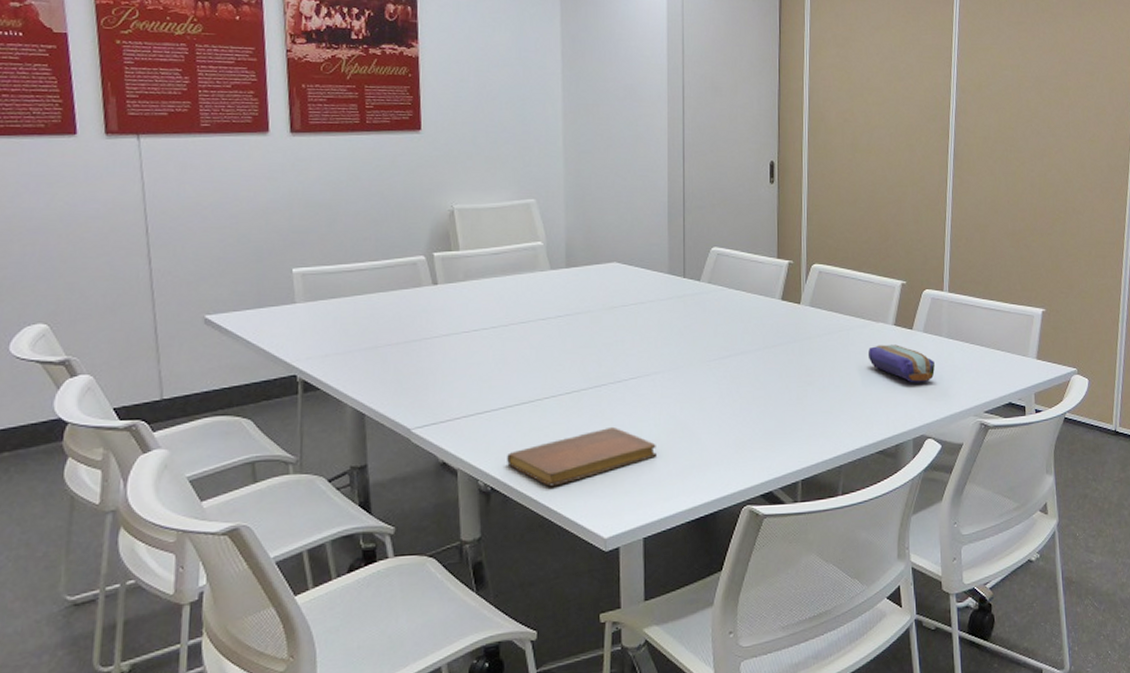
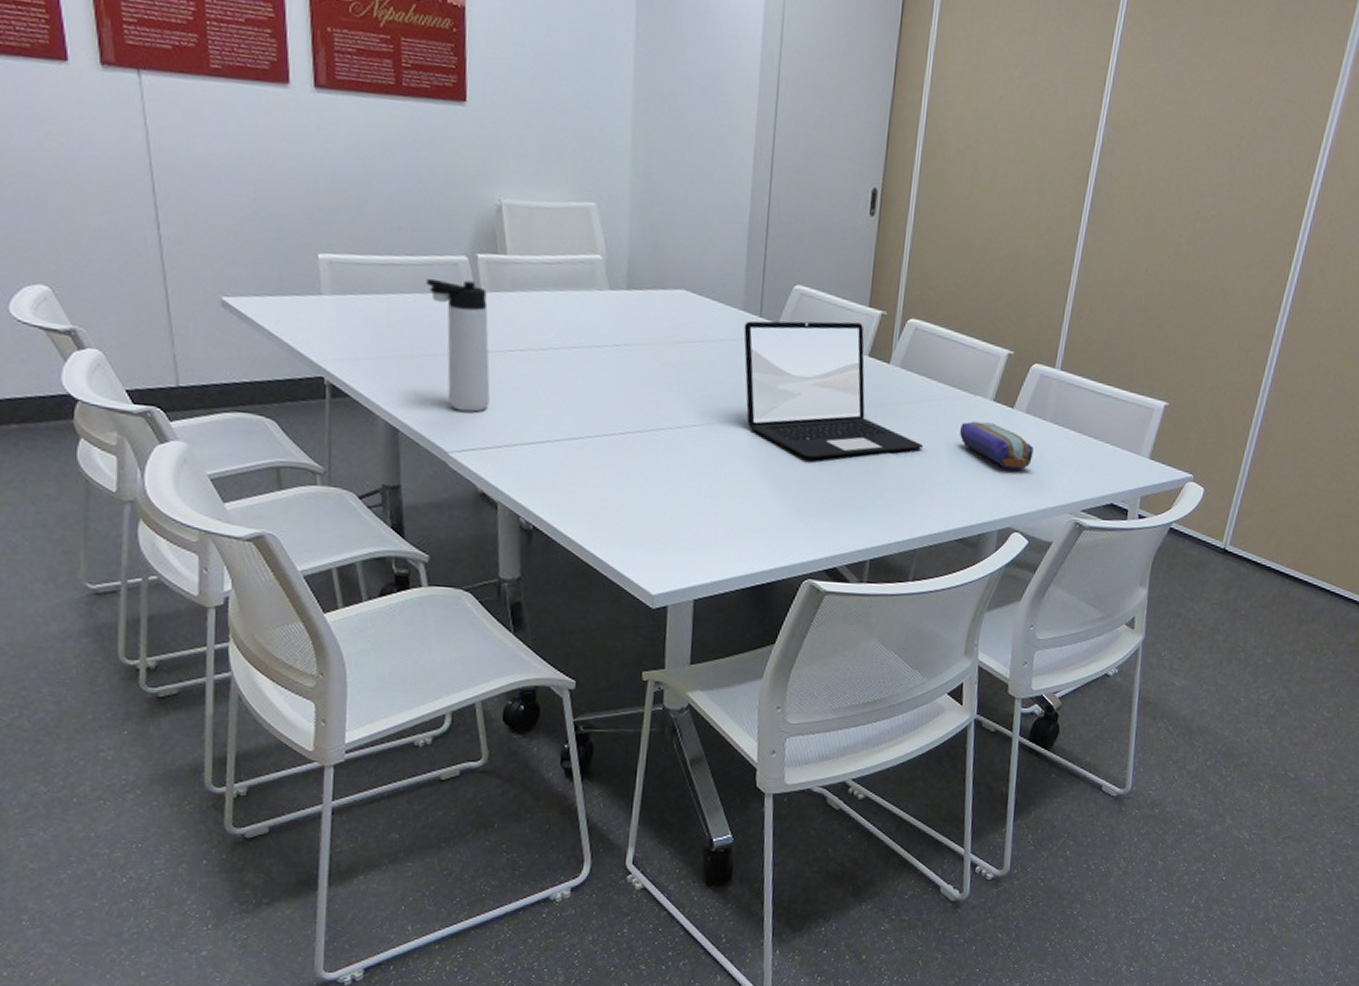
thermos bottle: none [389,276,448,390] -> present [426,278,491,413]
notebook: present [507,426,658,487] -> none [551,476,716,534]
laptop: none [671,273,838,395] -> present [743,320,924,459]

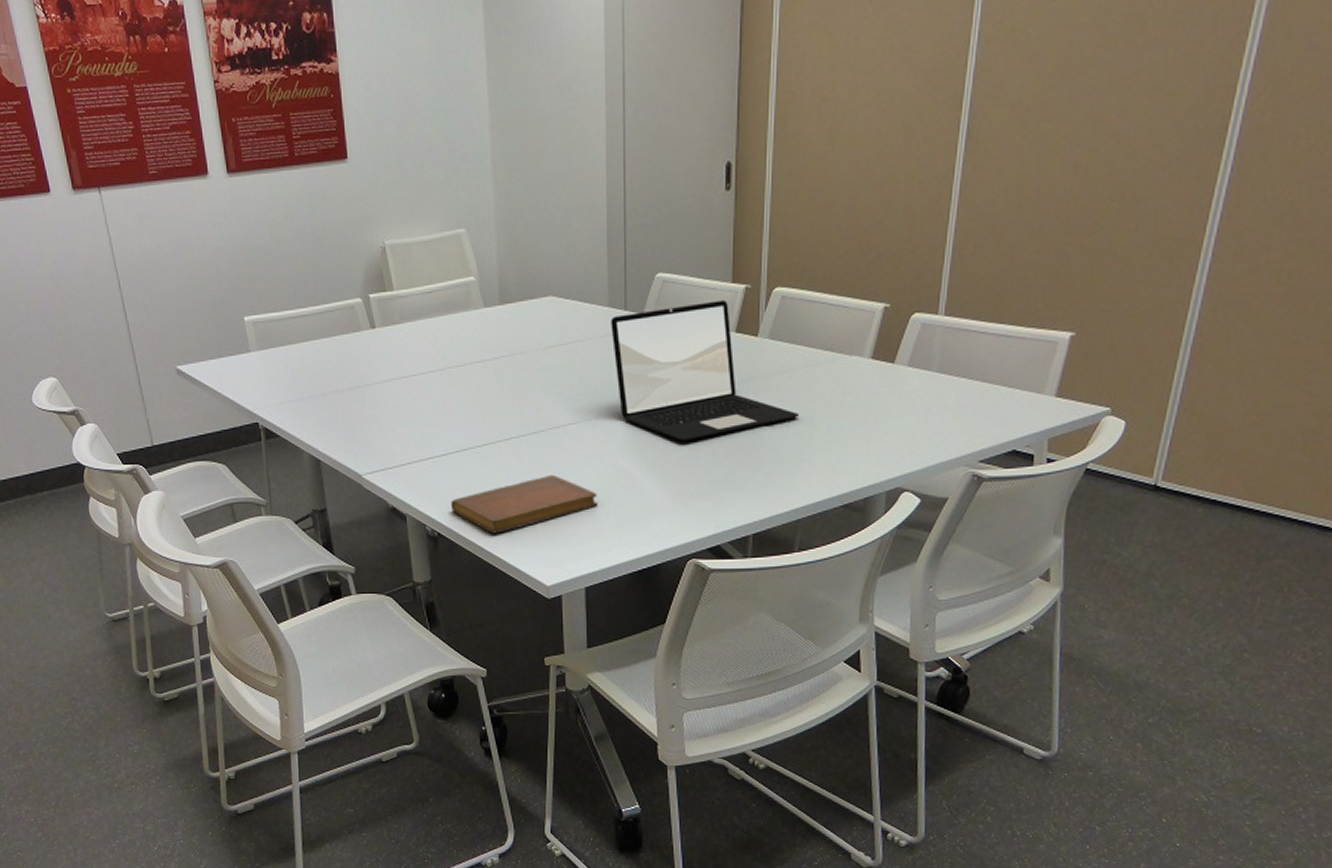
thermos bottle: present [426,278,491,413] -> none [330,319,392,437]
notebook: none [551,476,716,534] -> present [451,474,599,534]
pencil case: present [960,421,1033,470] -> none [838,381,919,427]

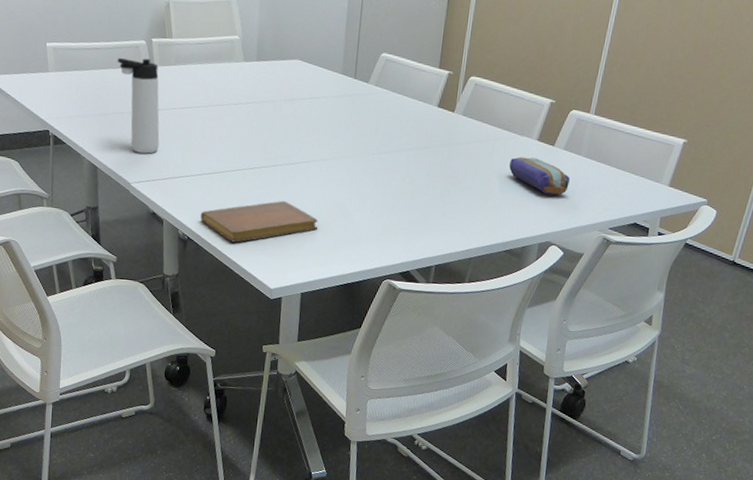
thermos bottle: none [330,319,392,437] -> present [117,57,160,154]
laptop: present [611,300,800,441] -> none [342,80,480,187]
pencil case: none [838,381,919,427] -> present [509,156,570,196]

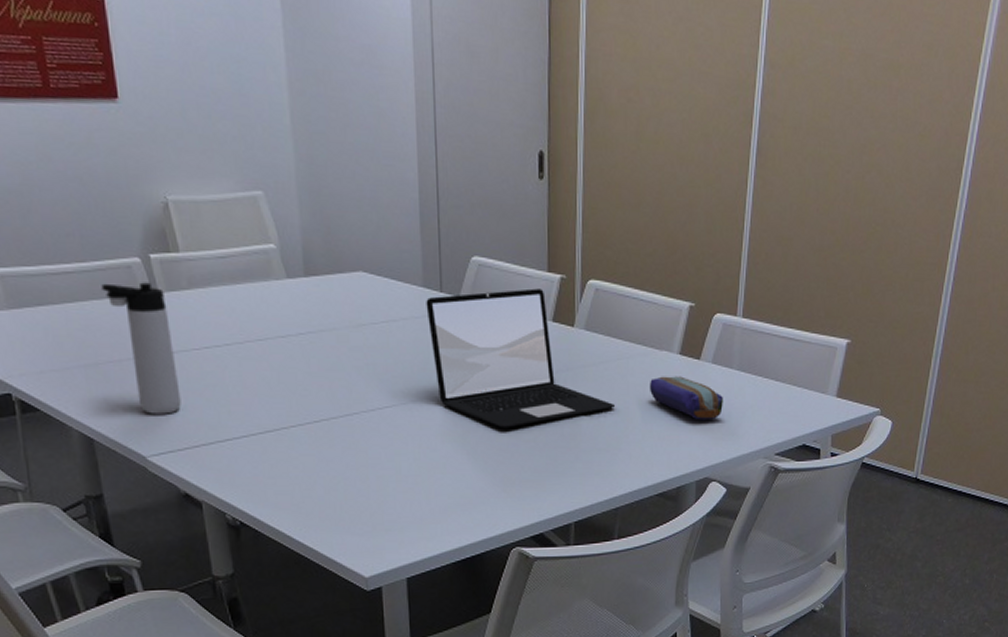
notebook: present [201,200,318,243] -> none [255,459,418,522]
laptop: none [342,80,480,187] -> present [426,288,616,428]

